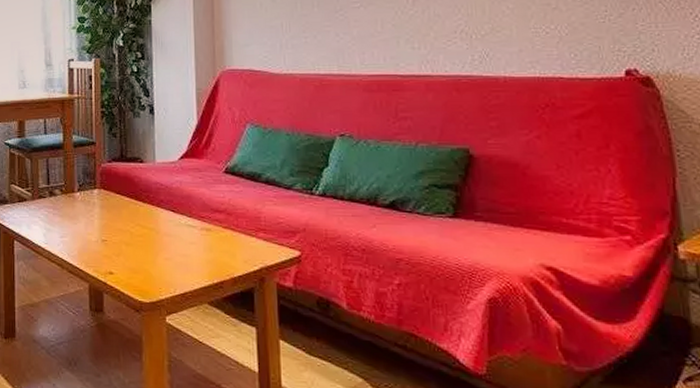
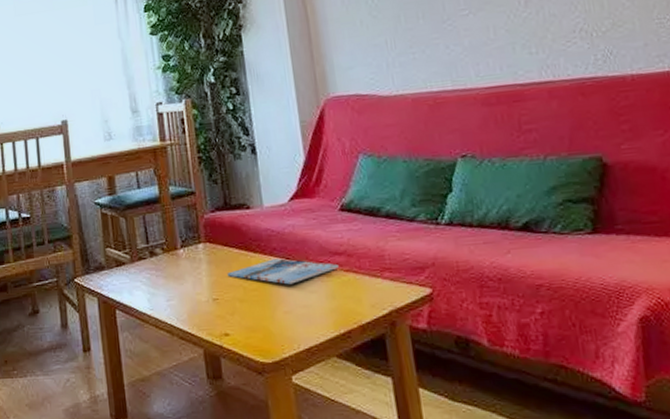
magazine: none [117,210,218,235] -> present [227,258,339,285]

